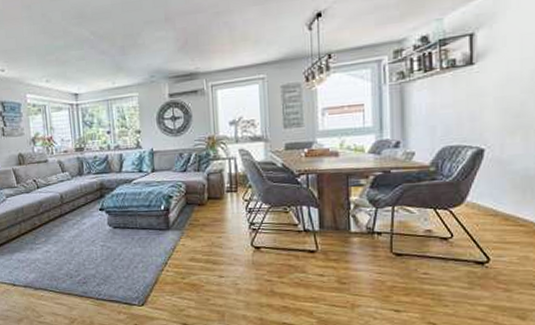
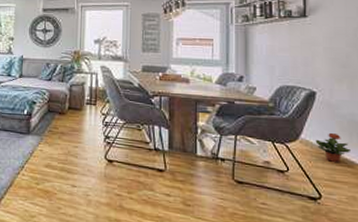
potted plant: none [483,191,525,224] -> present [315,132,352,163]

